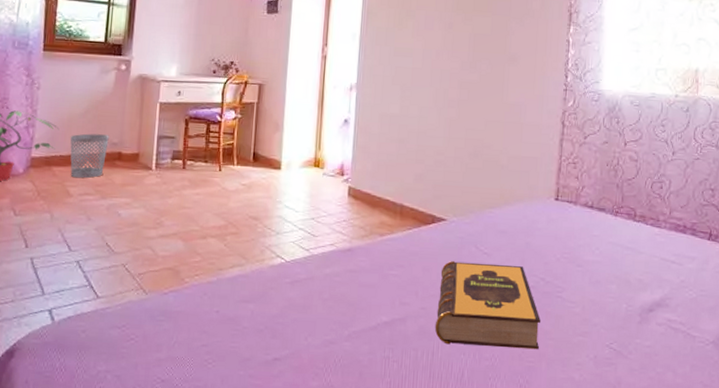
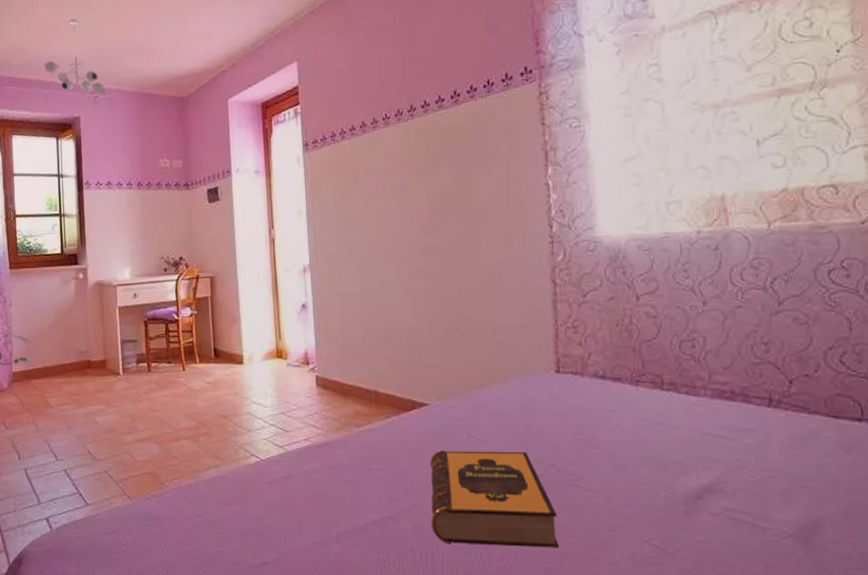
wastebasket: present [70,133,109,178] -> none [43,344,78,389]

